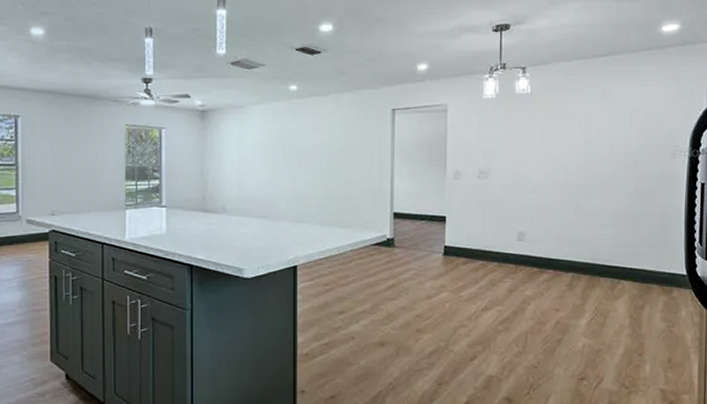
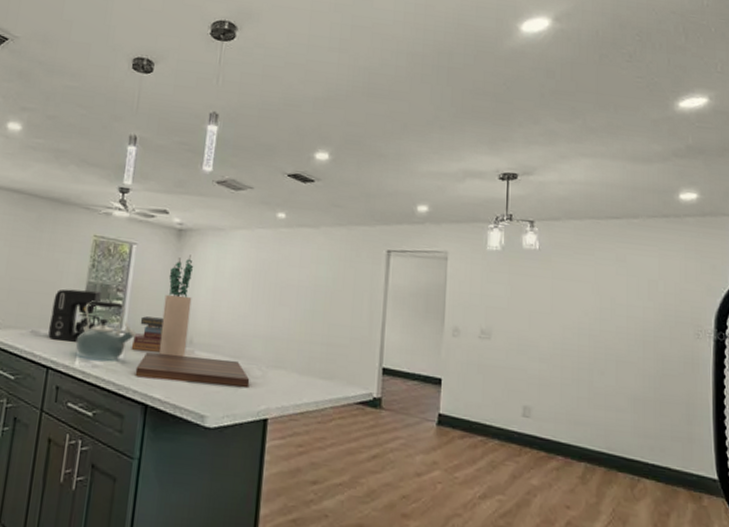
coffee maker: none [98,173,142,219] -> present [48,289,102,342]
kettle: none [123,181,174,233] -> present [75,299,136,361]
books: none [172,191,197,220] -> present [131,316,164,352]
cutting board: none [178,220,279,243] -> present [135,352,250,387]
vase: none [196,132,220,223] -> present [158,254,194,358]

